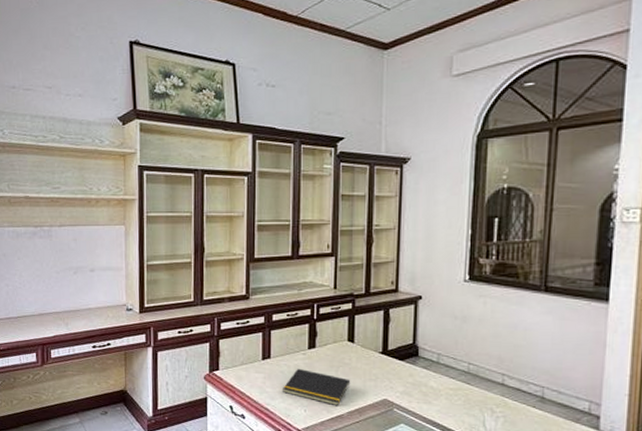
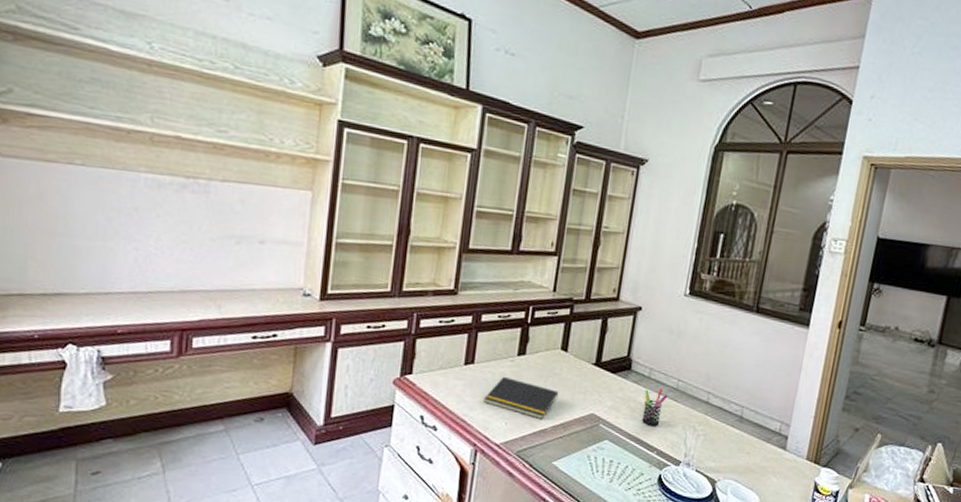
pen holder: none [435,373,460,410] -> present [642,389,668,427]

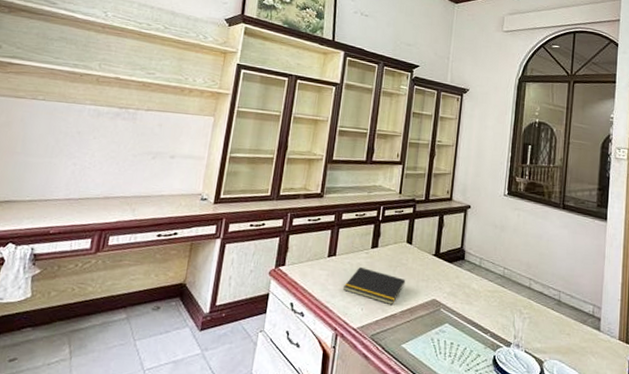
pen holder: present [642,389,668,427] -> none [476,276,497,311]

